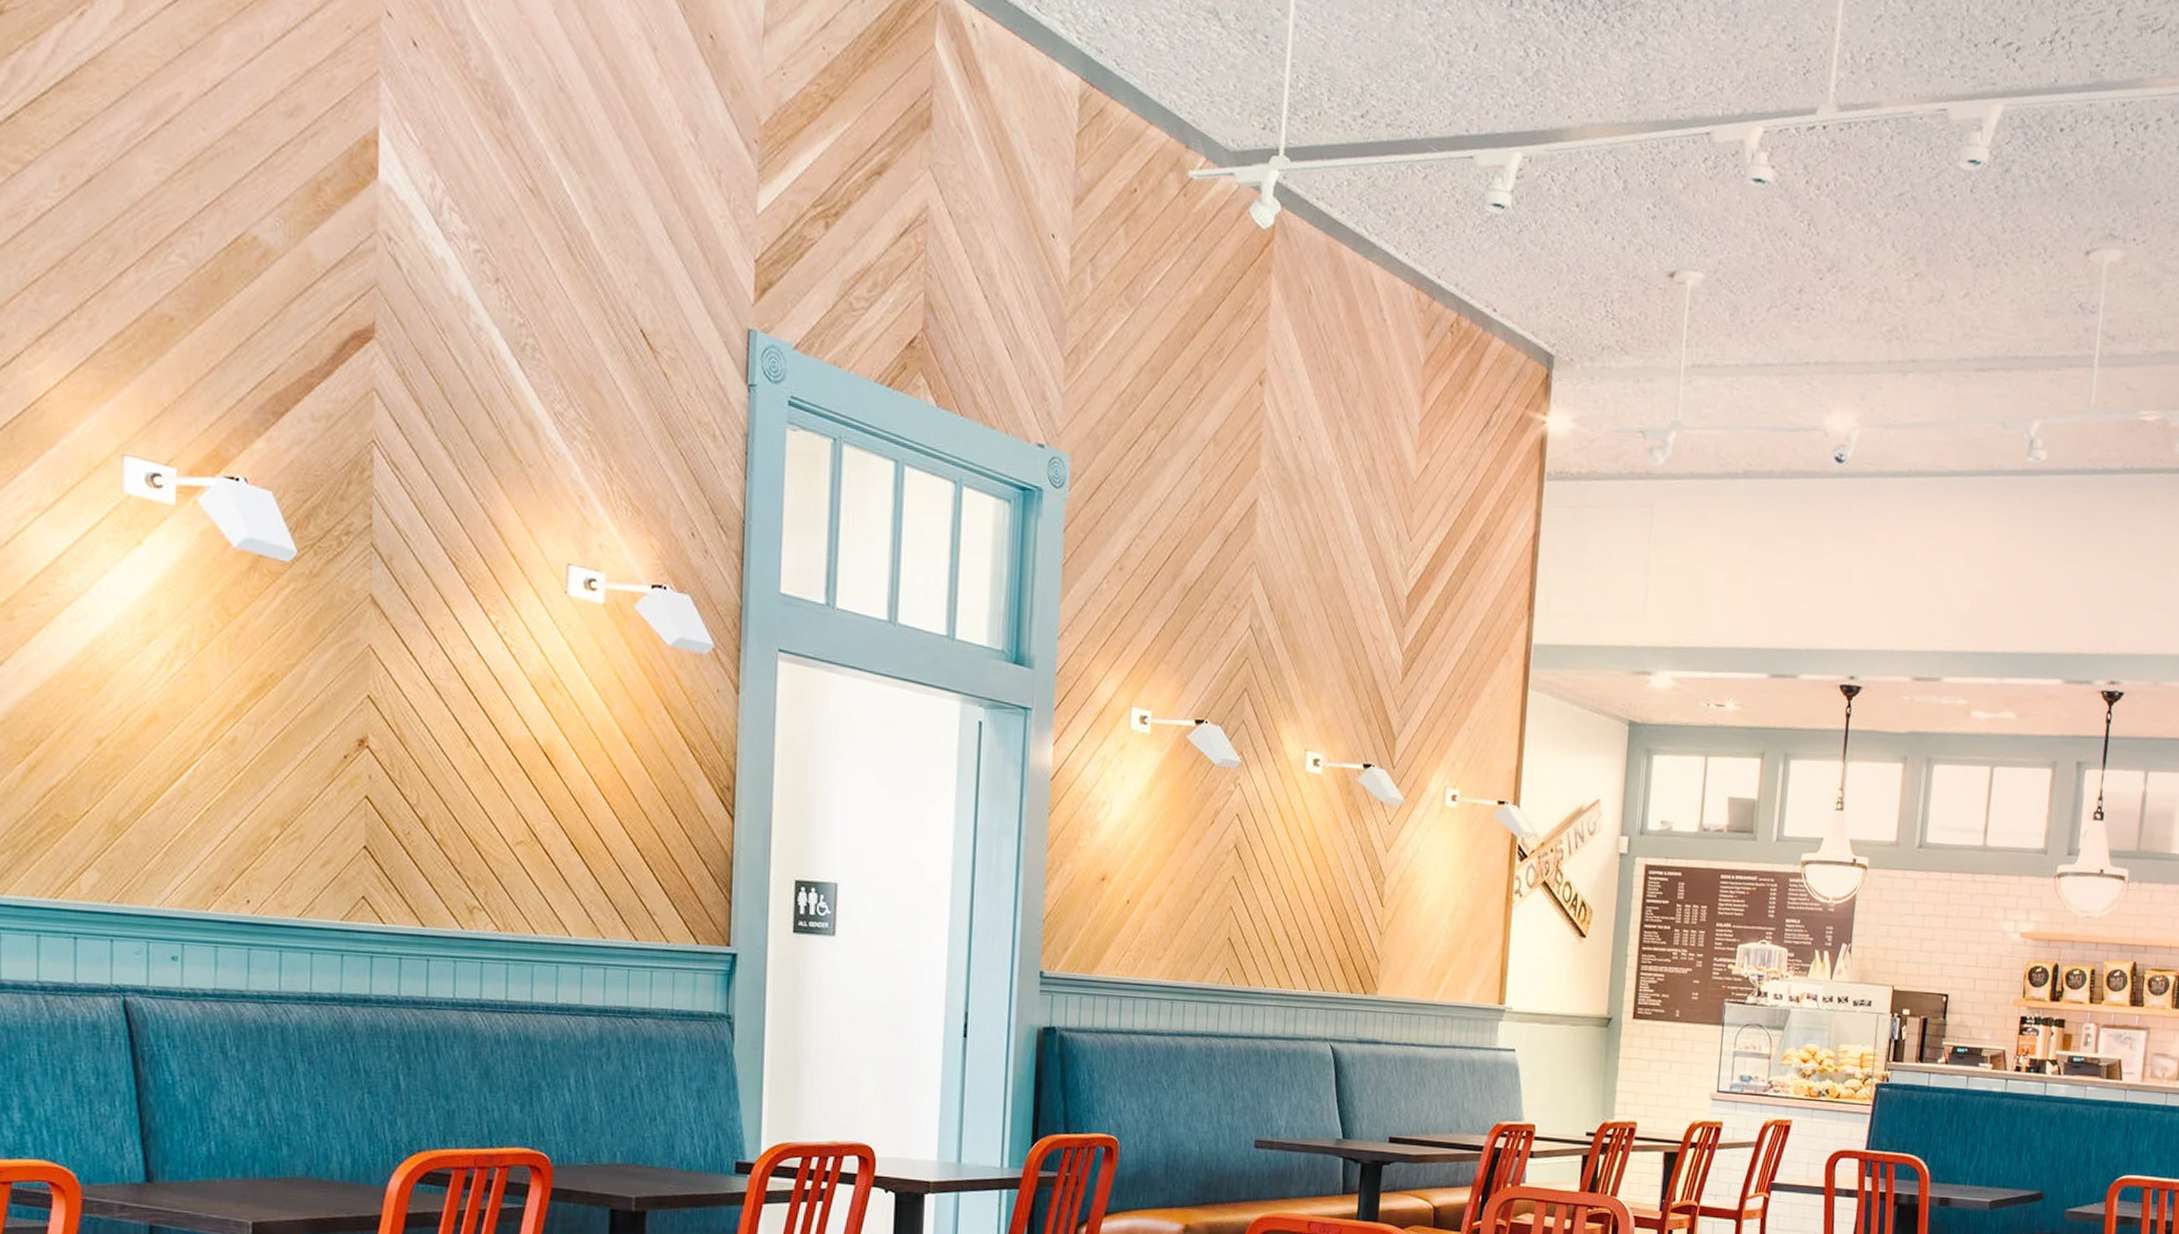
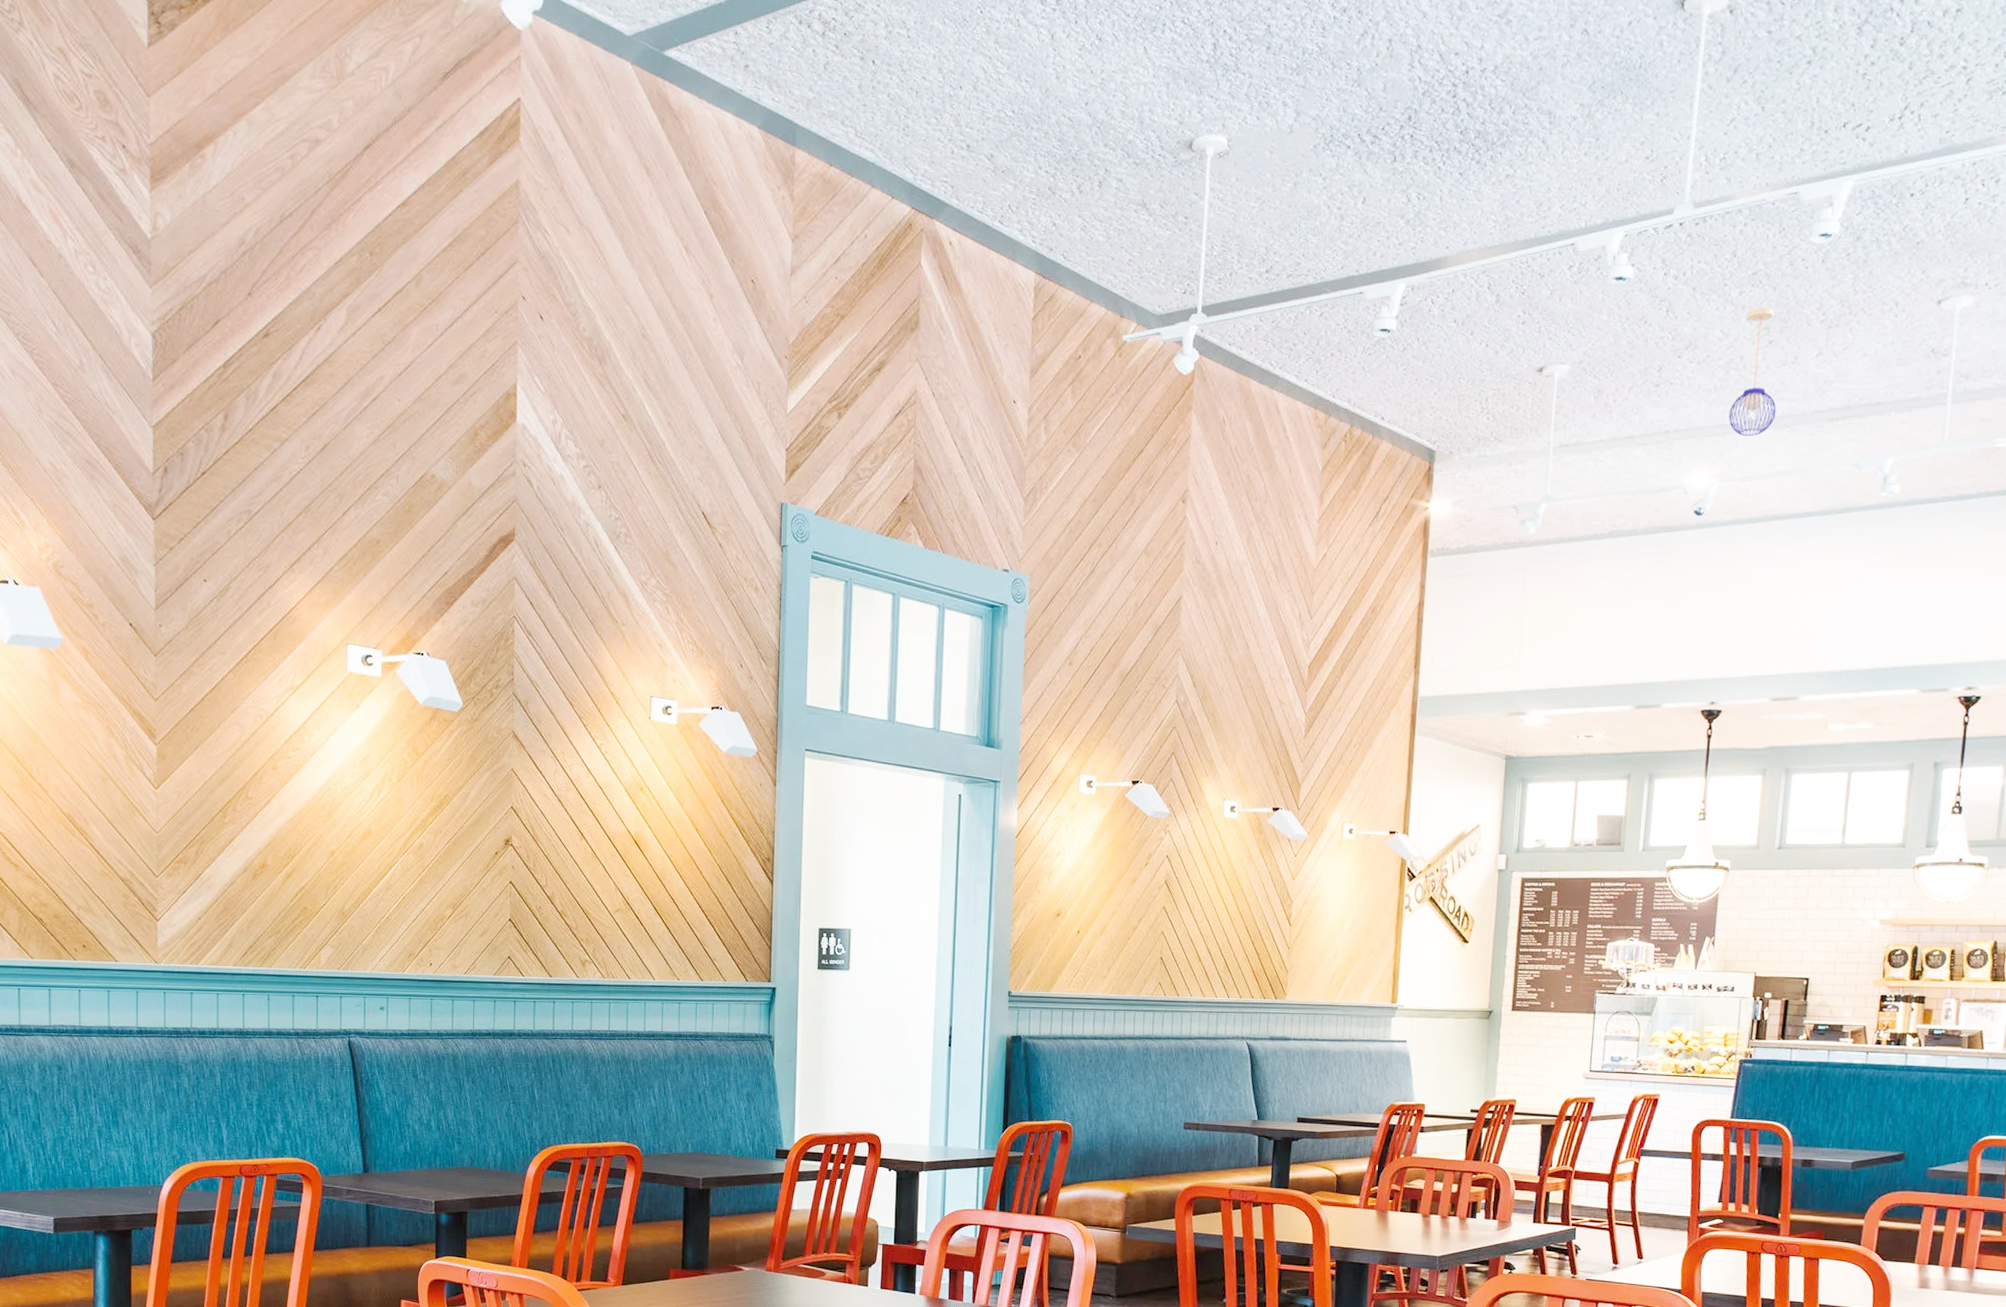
pendant light: none [1872,234,1922,379] -> present [1728,307,1777,436]

